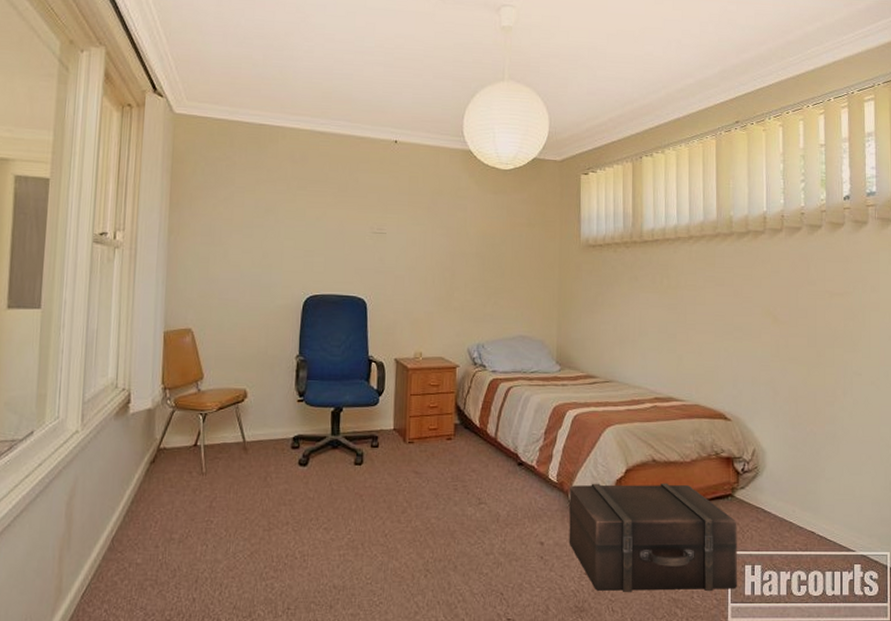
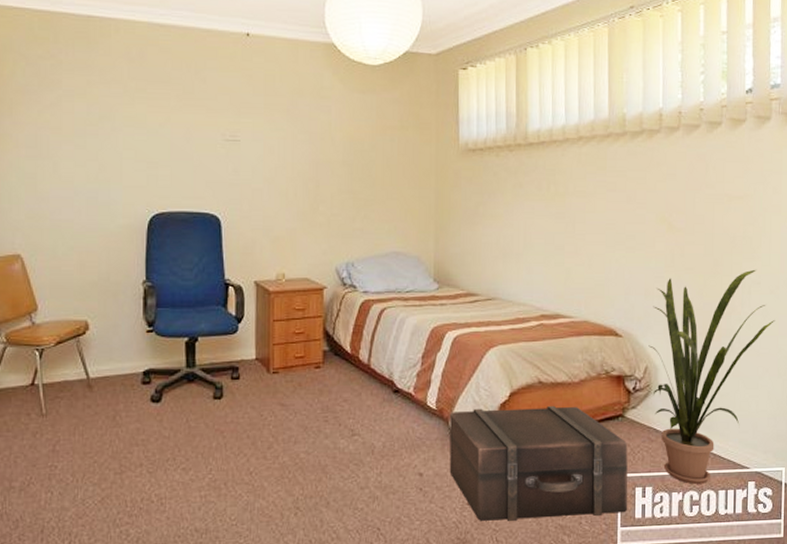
house plant: none [756,361,877,564] -> present [648,269,775,484]

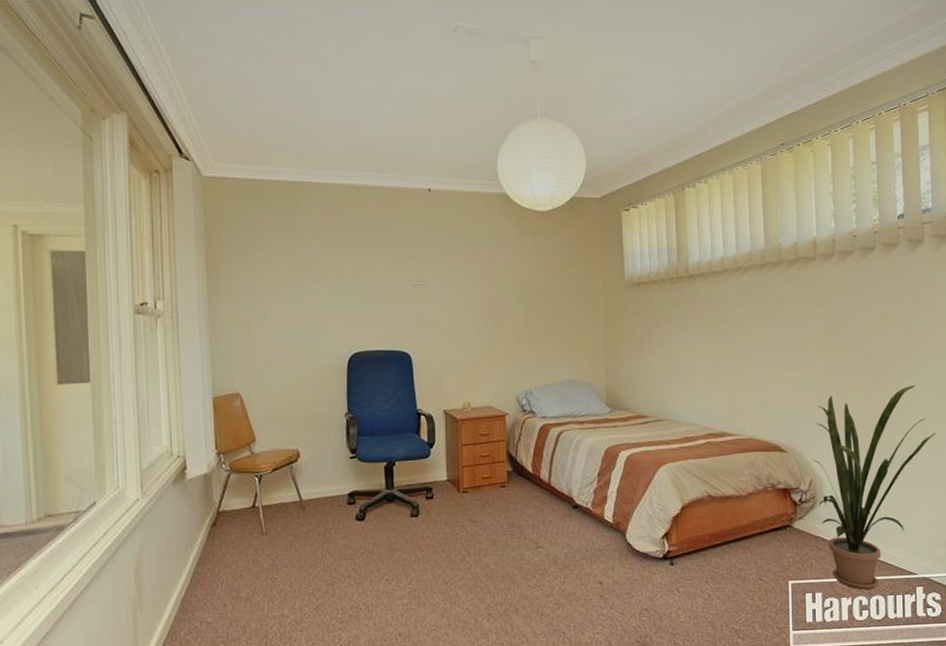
suitcase: present [449,405,628,521] -> none [626,517,799,626]

